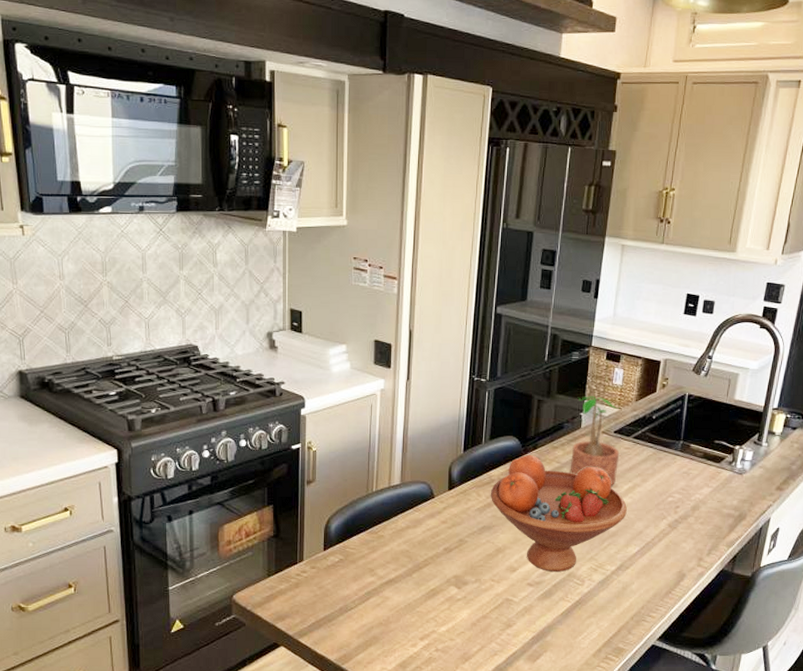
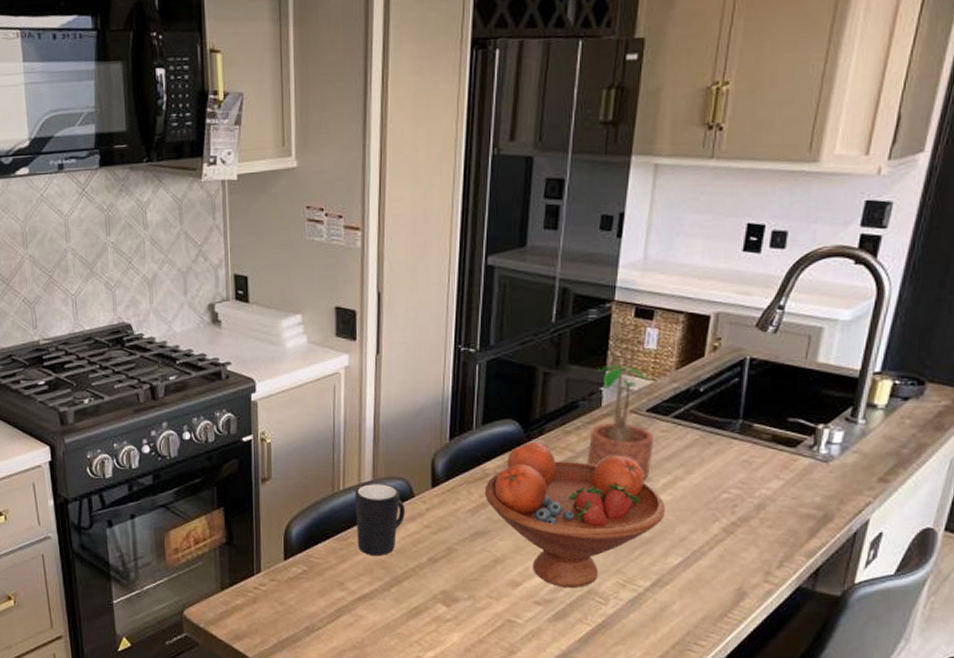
mug: none [385,485,426,547] -> present [354,483,405,557]

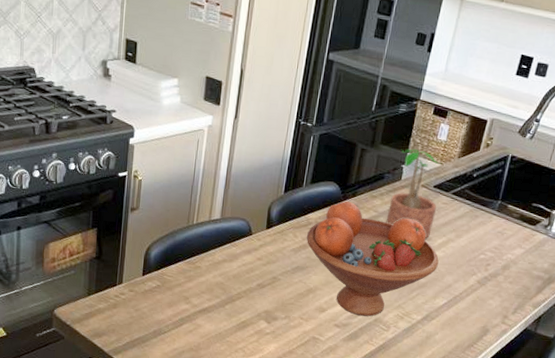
mug: present [354,483,405,557] -> none [203,220,244,280]

